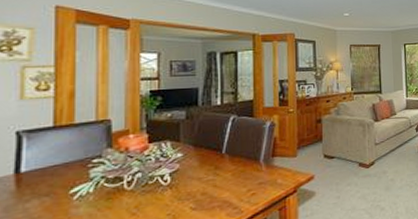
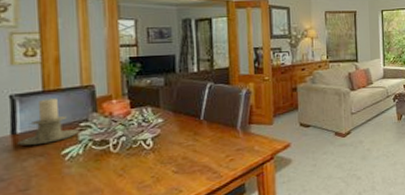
candle holder: none [21,134,91,186] -> present [17,98,79,146]

